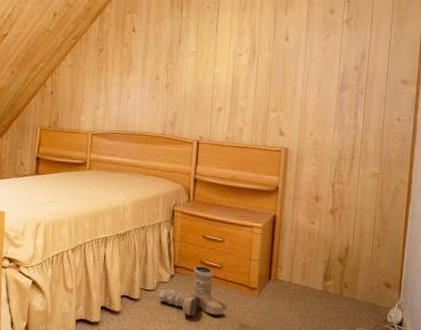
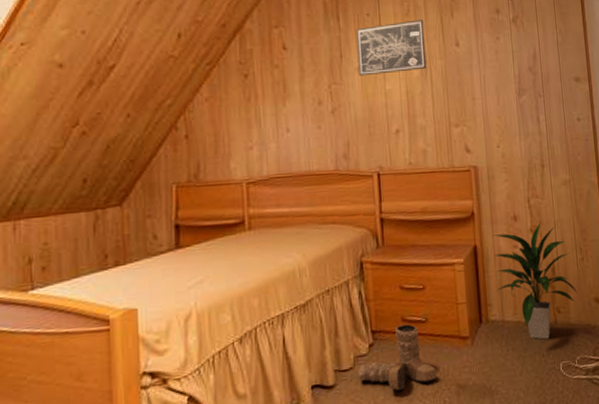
wall art: none [192,14,258,60] -> present [355,20,427,76]
indoor plant: none [289,206,368,307] -> present [492,222,577,340]

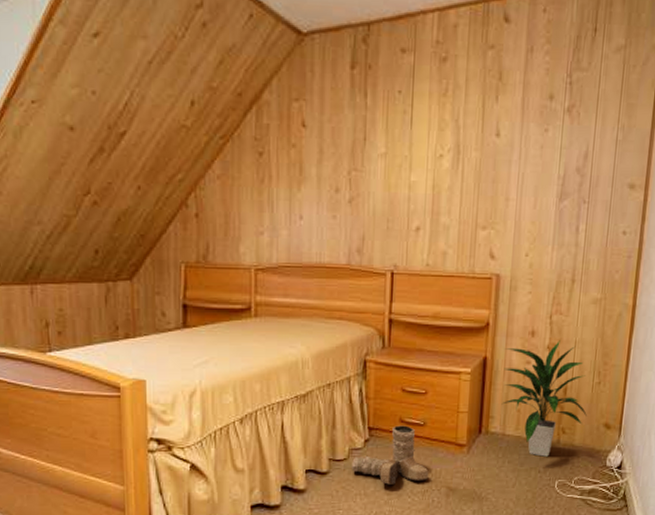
wall art: present [355,20,427,76] -> none [382,101,463,164]

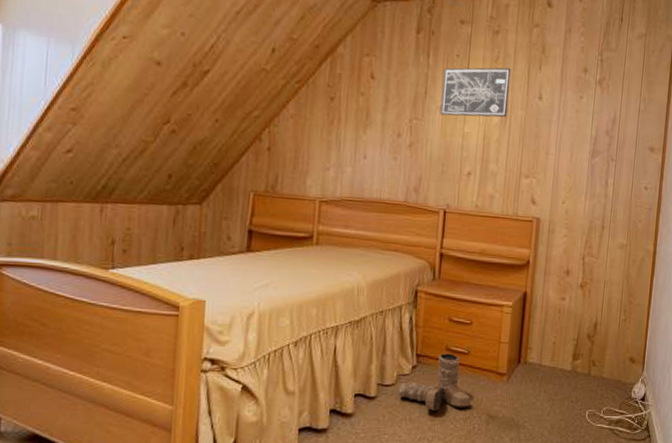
wall art: none [382,101,463,164] -> present [440,67,511,118]
indoor plant: present [501,340,587,457] -> none [539,280,614,387]

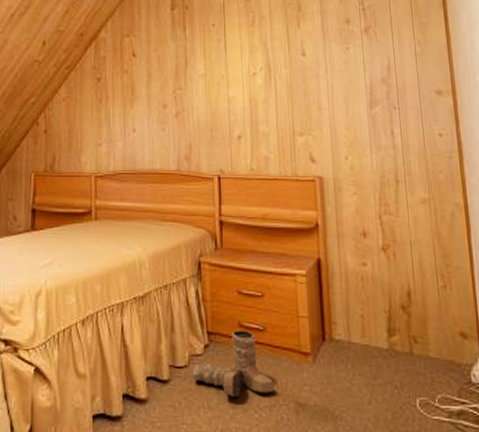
wall art: present [440,67,511,118] -> none [201,30,271,83]

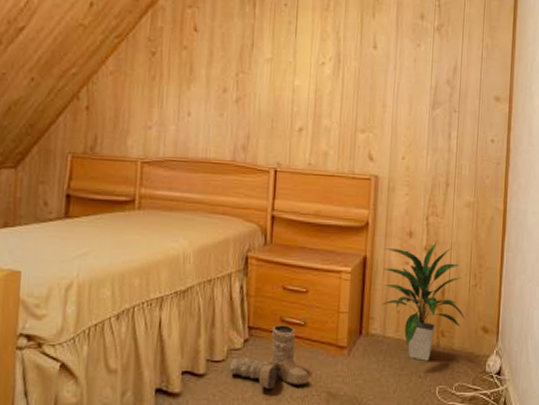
indoor plant: none [338,241,438,369] -> present [381,242,465,361]

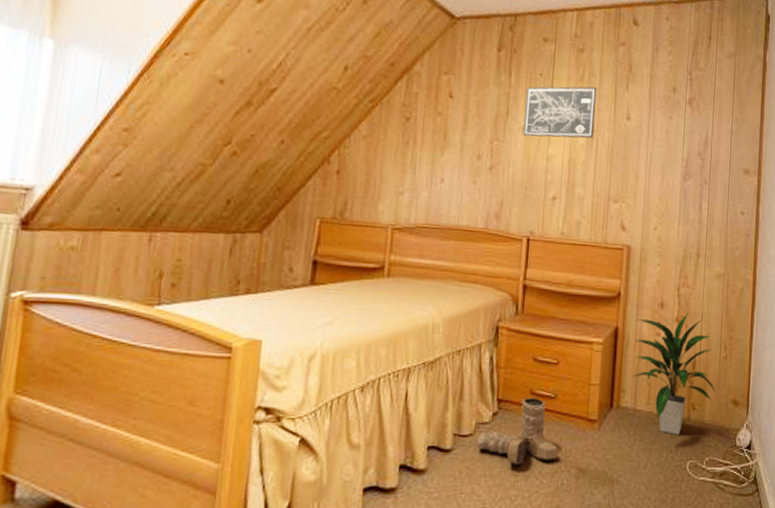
wall art: none [268,16,343,69] -> present [522,86,597,139]

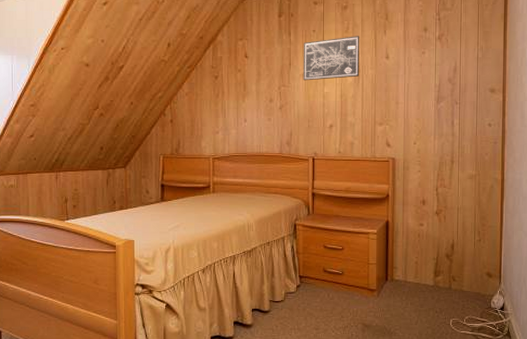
boots: present [478,397,559,464] -> none [287,274,348,321]
indoor plant: present [632,313,715,435] -> none [402,207,472,300]

